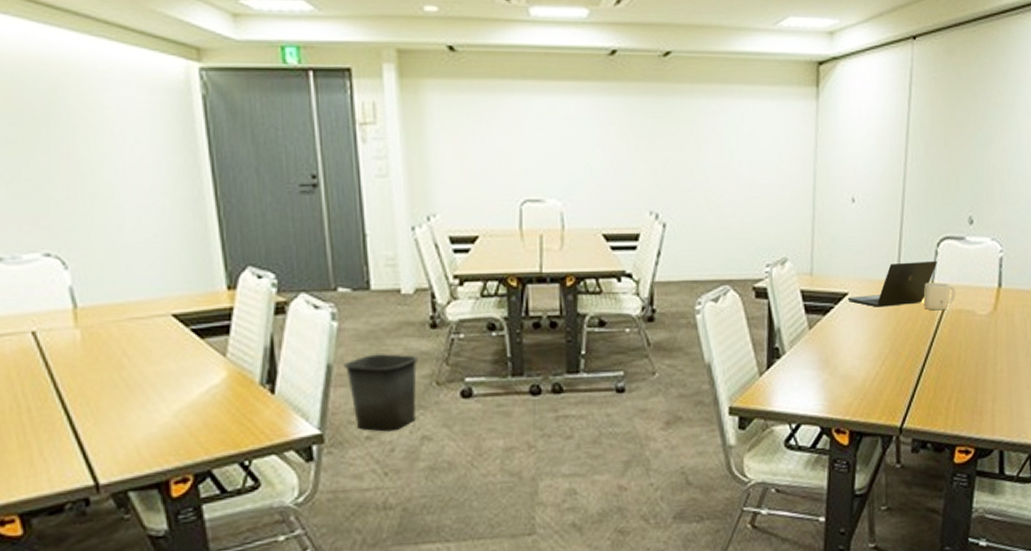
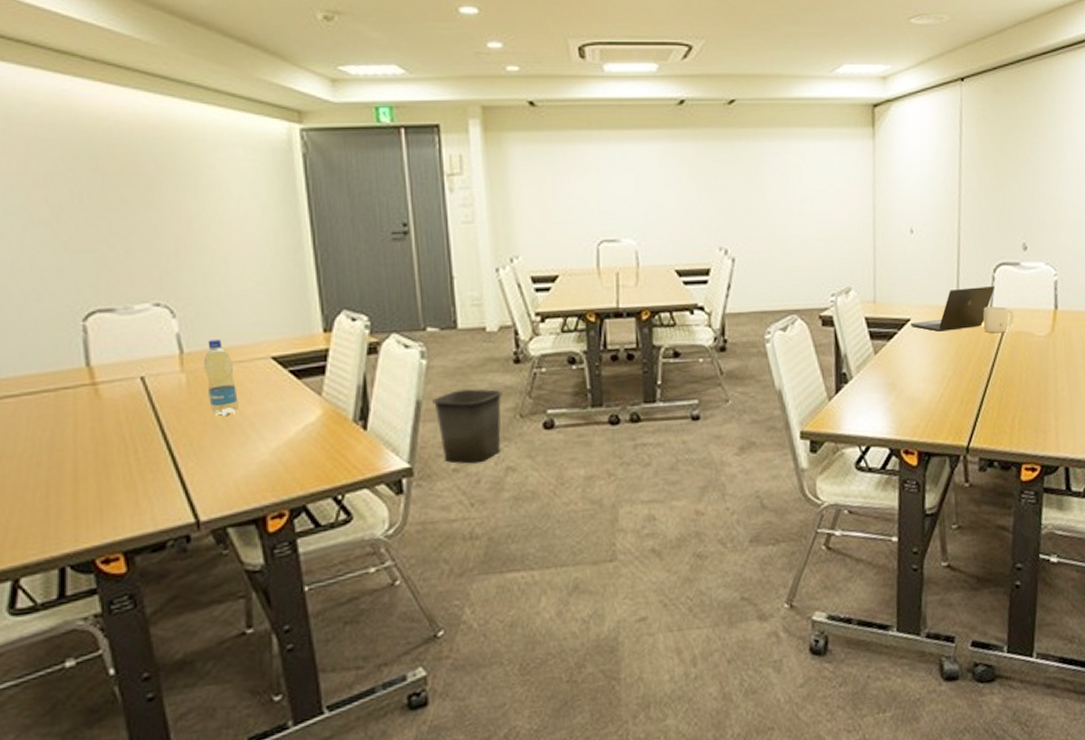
bottle: none [99,294,138,375] -> present [203,340,238,416]

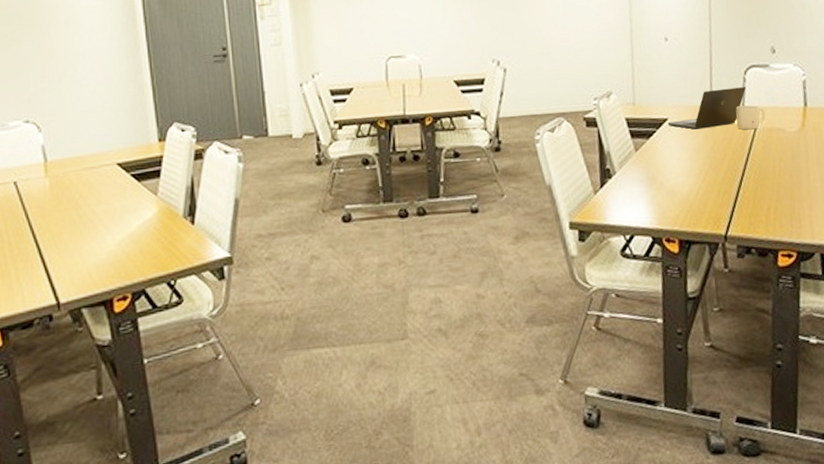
bottle: present [203,340,238,416] -> none [63,150,91,214]
waste bin: present [432,388,504,464] -> none [248,188,308,253]

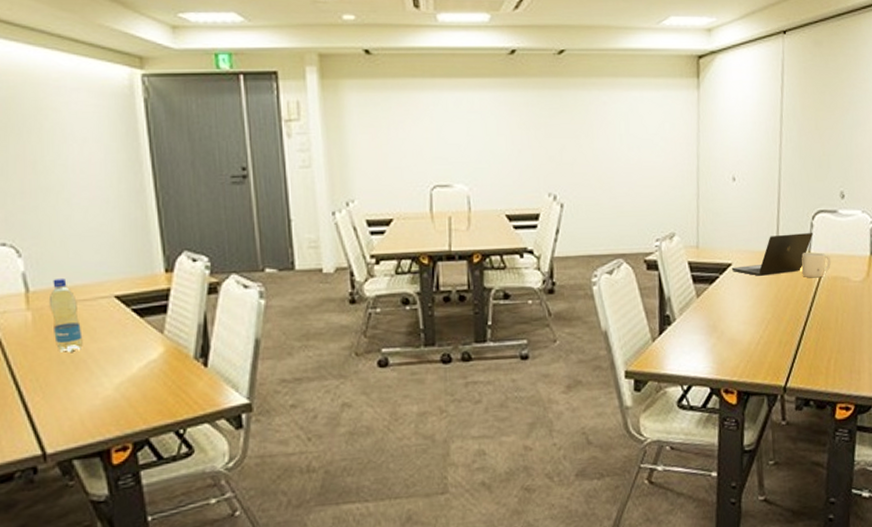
bottle: none [63,150,91,214] -> present [48,279,83,353]

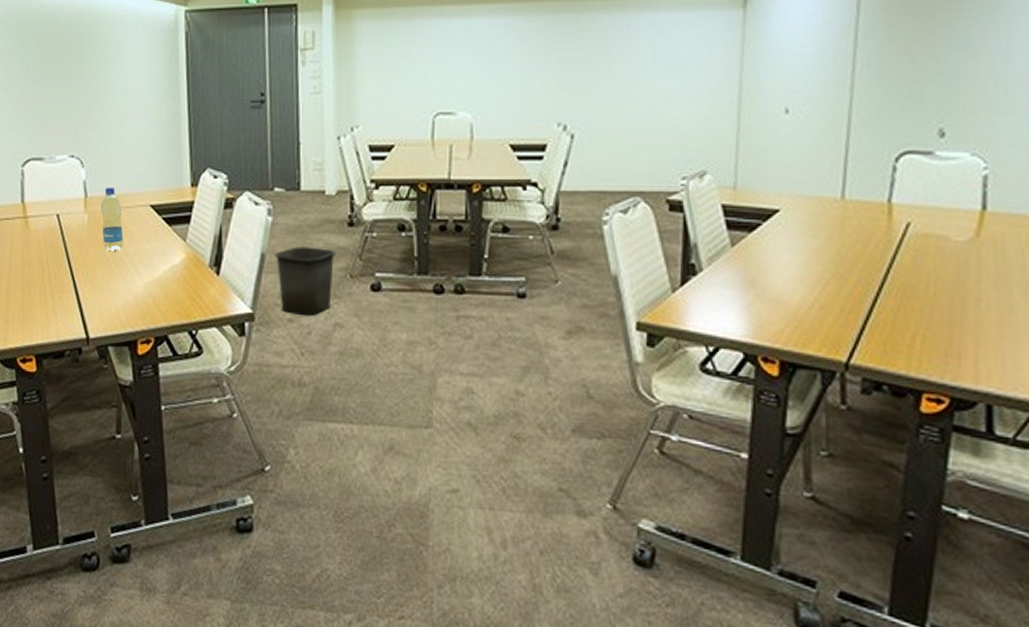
waste bin: none [271,328,340,400] -> present [275,246,337,316]
laptop: present [731,233,813,276] -> none [778,178,895,227]
mug: present [801,252,831,278] -> none [877,202,921,234]

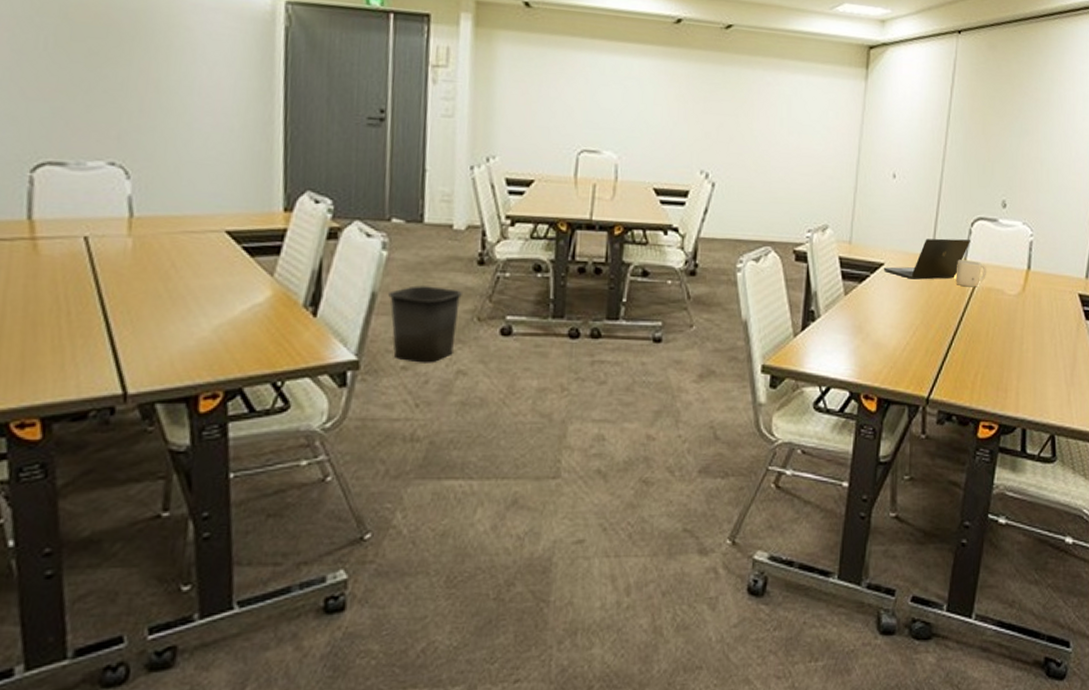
bottle: present [100,188,124,252] -> none [152,206,185,286]
laptop: none [778,178,895,227] -> present [883,238,970,280]
mug: none [877,202,921,234] -> present [955,260,986,287]

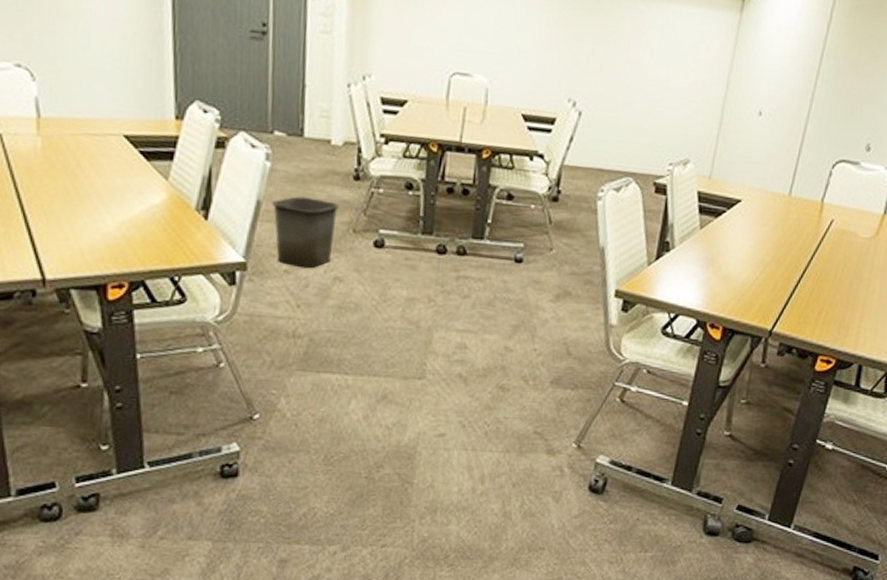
laptop: present [883,238,970,280] -> none [740,178,830,219]
mug: present [955,260,986,287] -> none [810,200,843,229]

